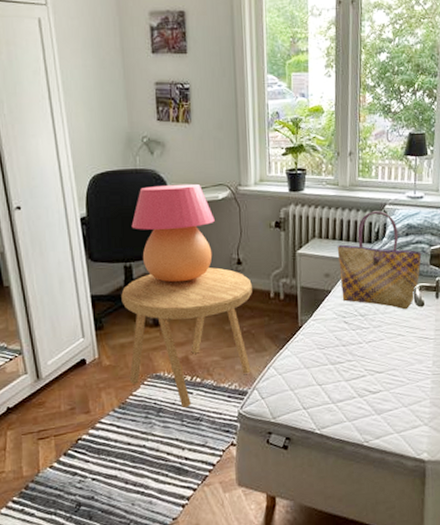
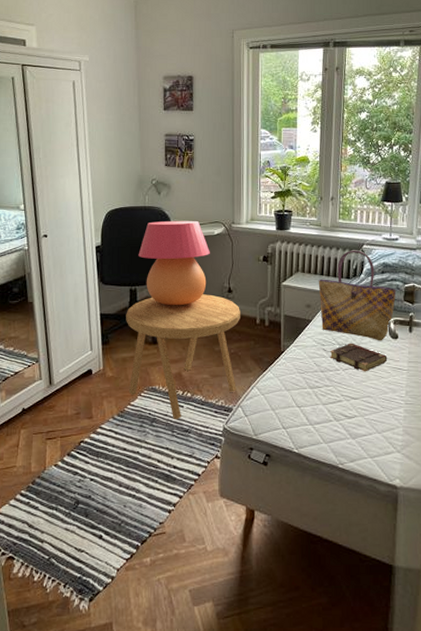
book: none [351,313,413,344] -> present [329,343,388,372]

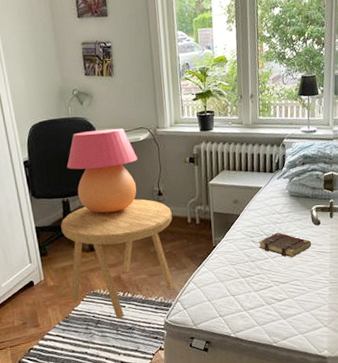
tote bag: present [318,250,396,341] -> none [243,144,317,229]

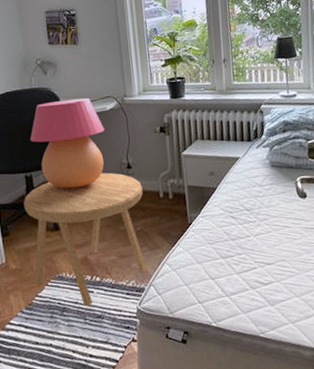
book: present [258,232,312,258] -> none [239,207,298,236]

